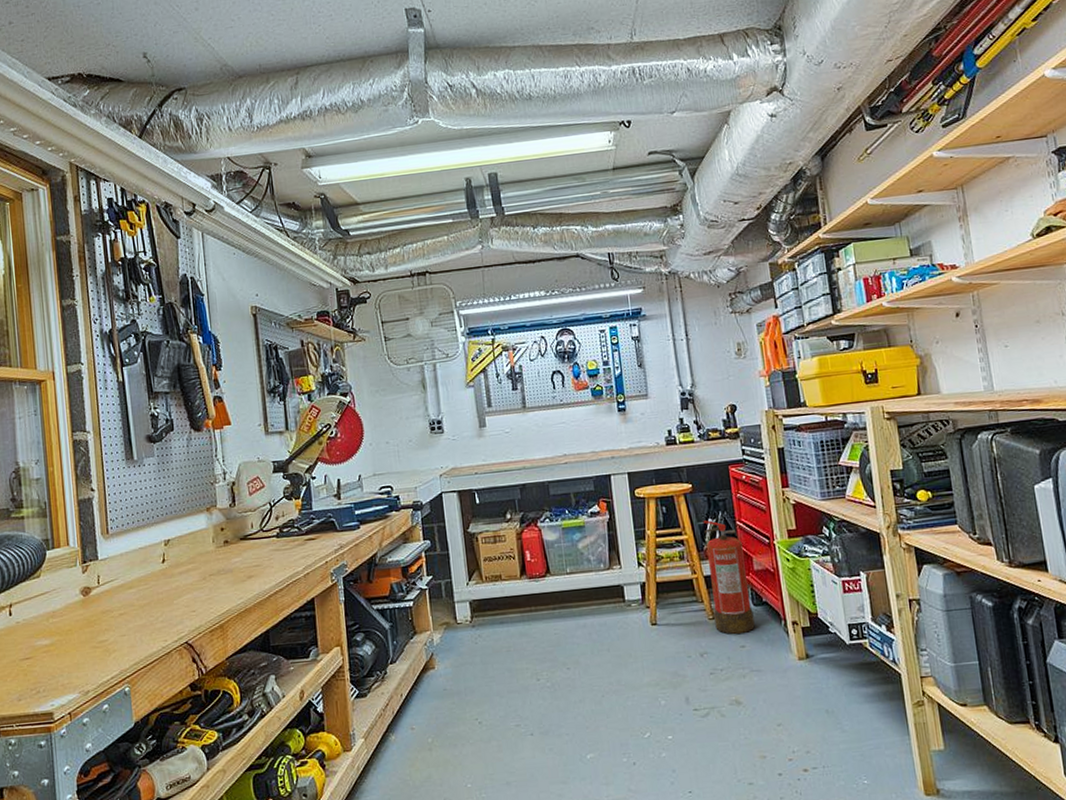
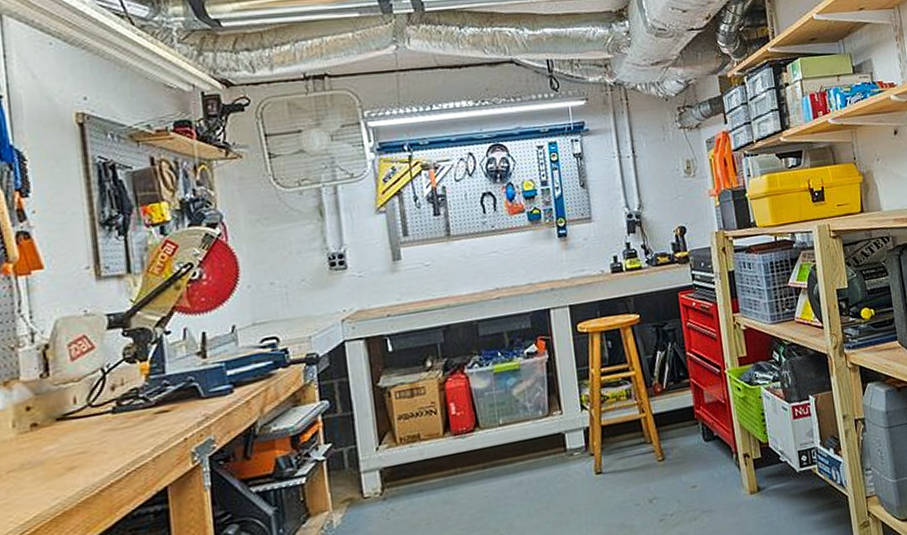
fire extinguisher: present [703,520,755,634] -> none [651,353,706,475]

